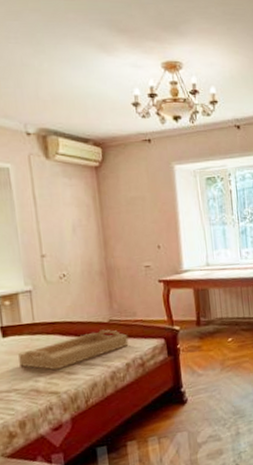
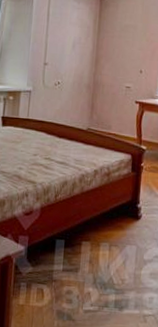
serving tray: present [18,329,129,371] -> none [10,135,101,163]

